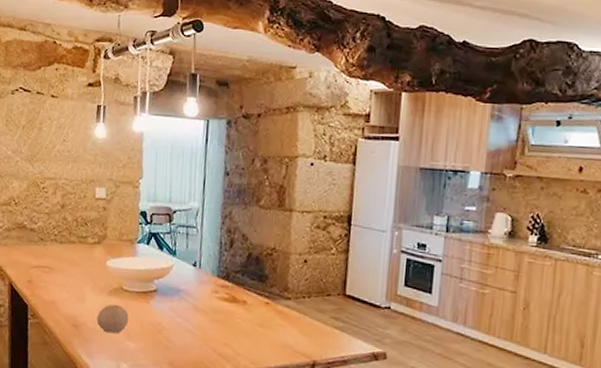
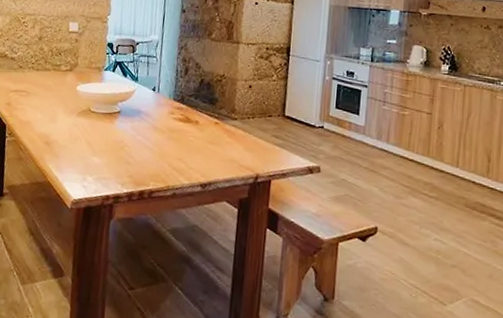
fruit: present [96,304,129,334] -> none [66,124,95,151]

